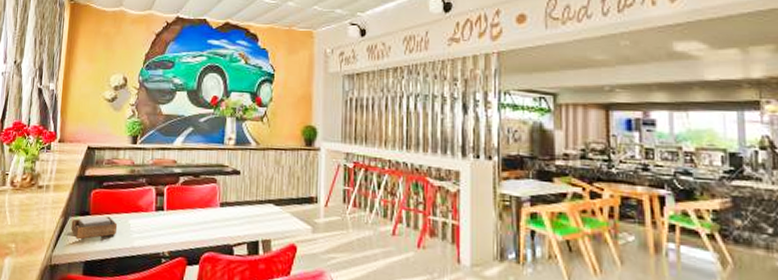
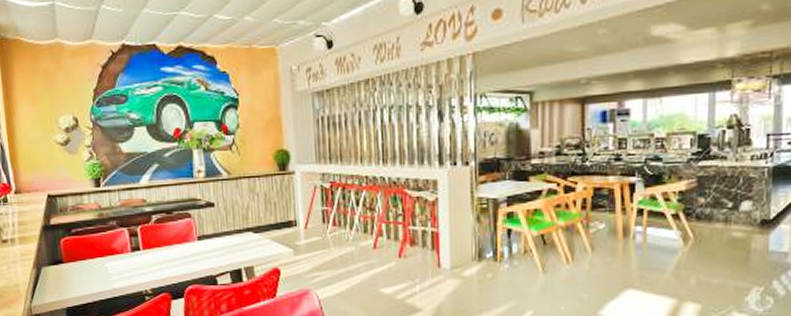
napkin holder: present [71,216,118,240] -> none [45,262,95,288]

